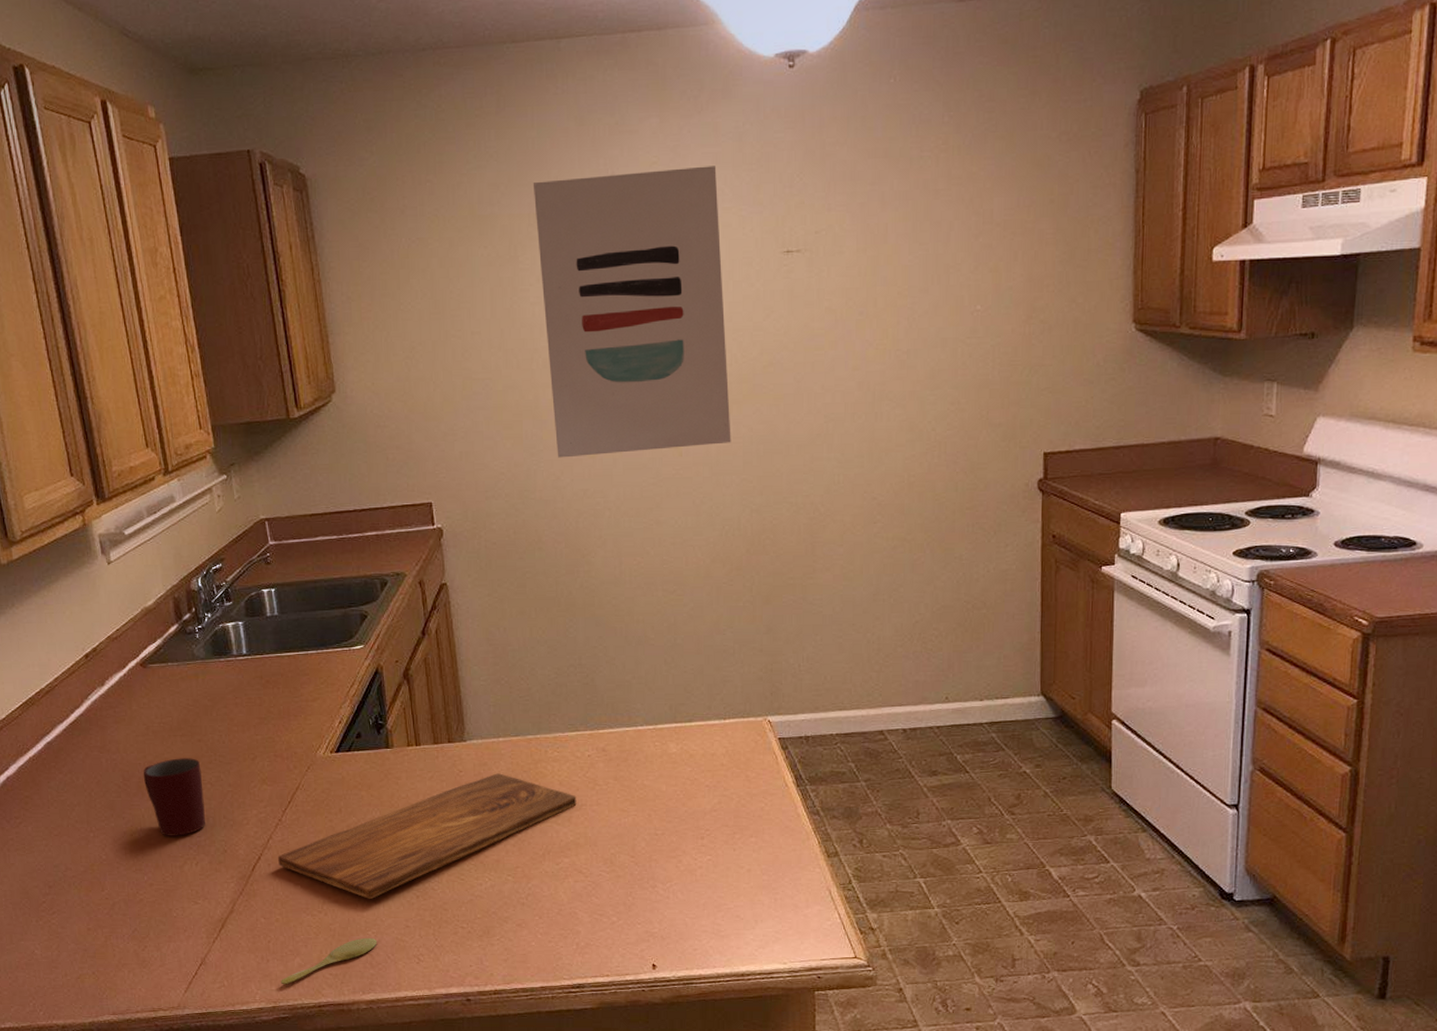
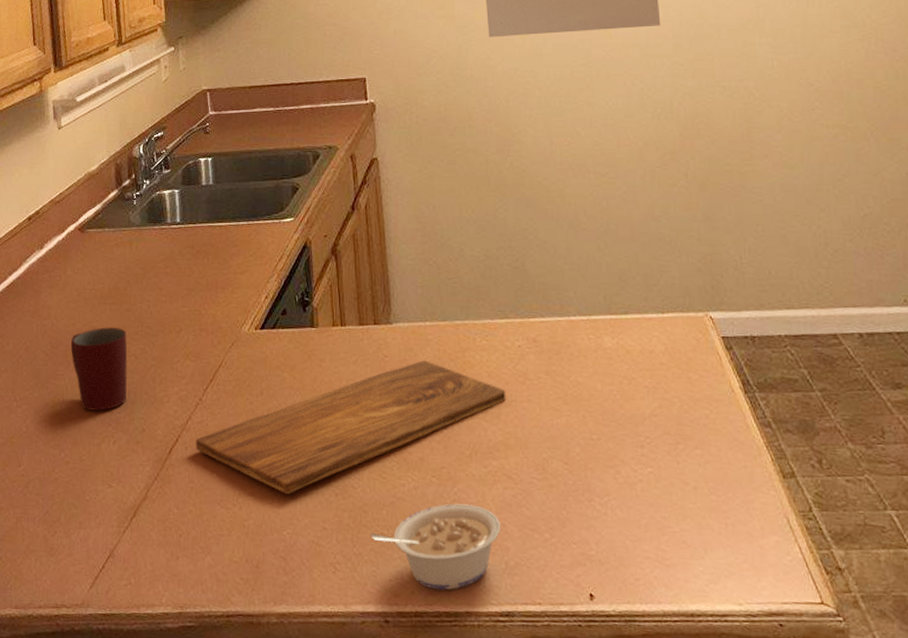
spoon: present [281,937,378,985] -> none [189,538,292,588]
legume: none [451,897,573,971] -> present [371,503,502,591]

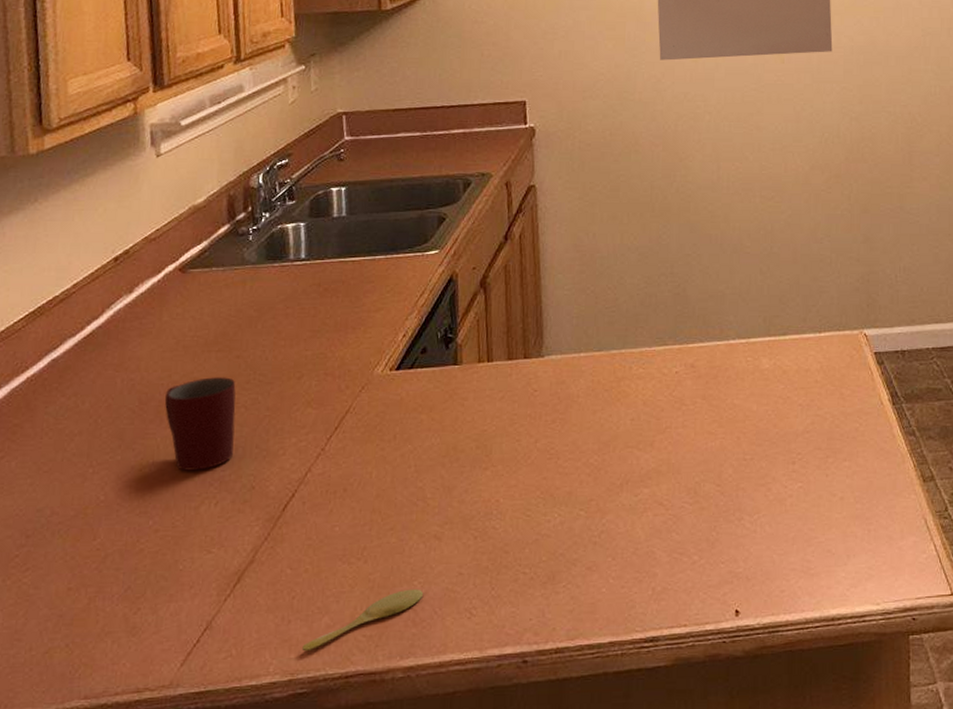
spoon: none [189,538,292,588] -> present [302,588,424,652]
cutting board: present [195,360,506,494] -> none [314,392,661,542]
legume: present [371,503,502,591] -> none [511,534,650,624]

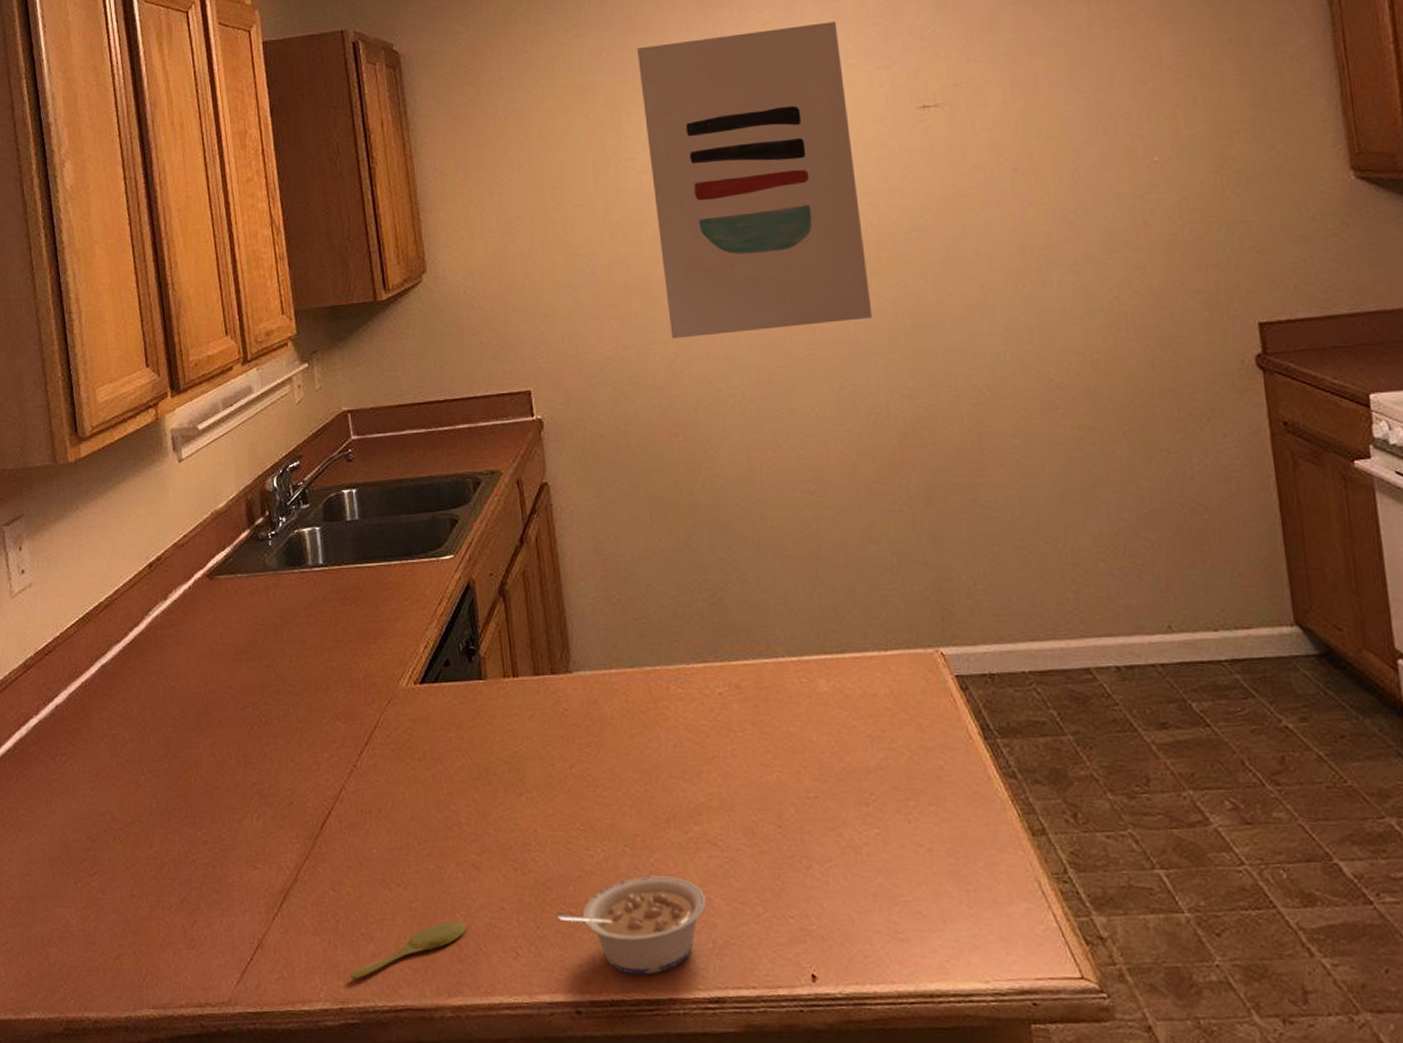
mug: present [164,377,236,471] -> none [203,687,270,782]
legume: none [511,534,650,624] -> present [556,876,707,976]

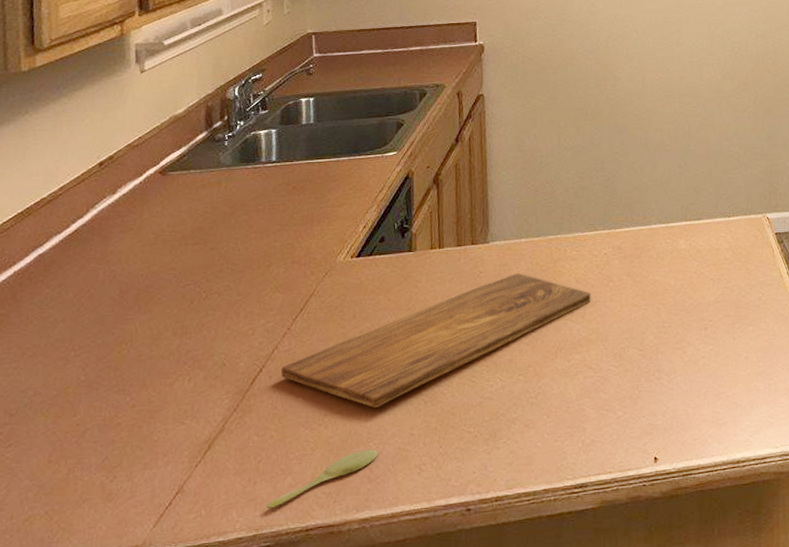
cutting board: none [350,713,707,871] -> present [280,273,591,408]
legume: present [556,876,707,976] -> none [457,395,580,475]

